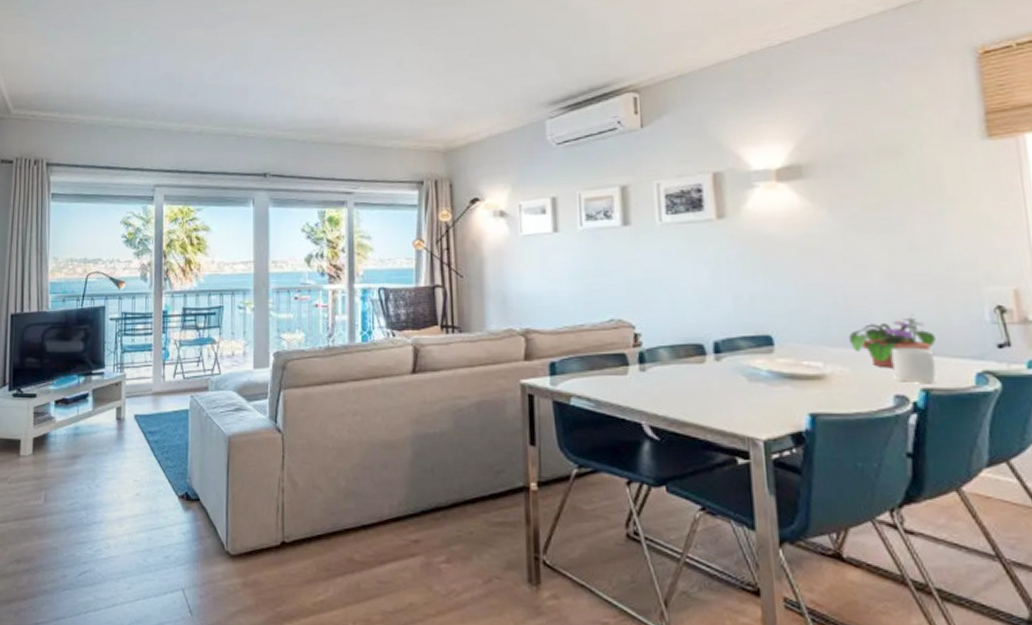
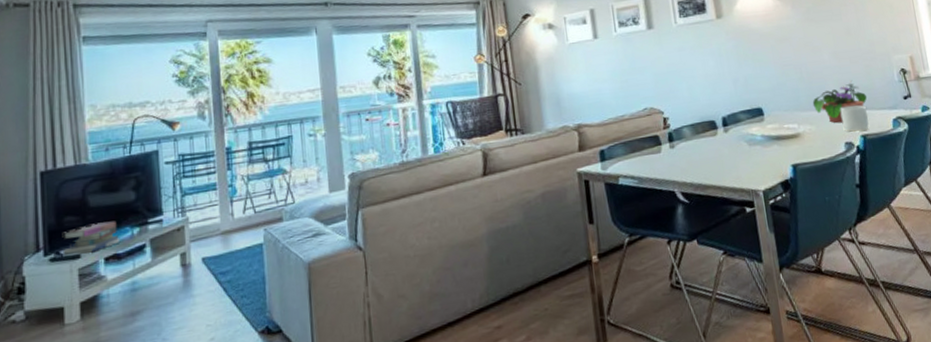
books: none [23,367,69,394] -> present [62,221,121,256]

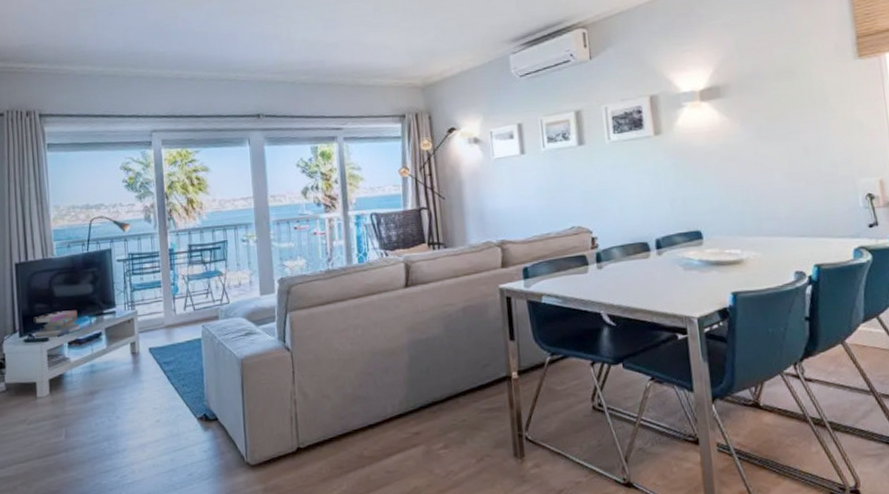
potted flower: present [812,80,868,123] -> none [759,204,825,251]
mug: present [840,105,869,132] -> none [791,231,825,261]

